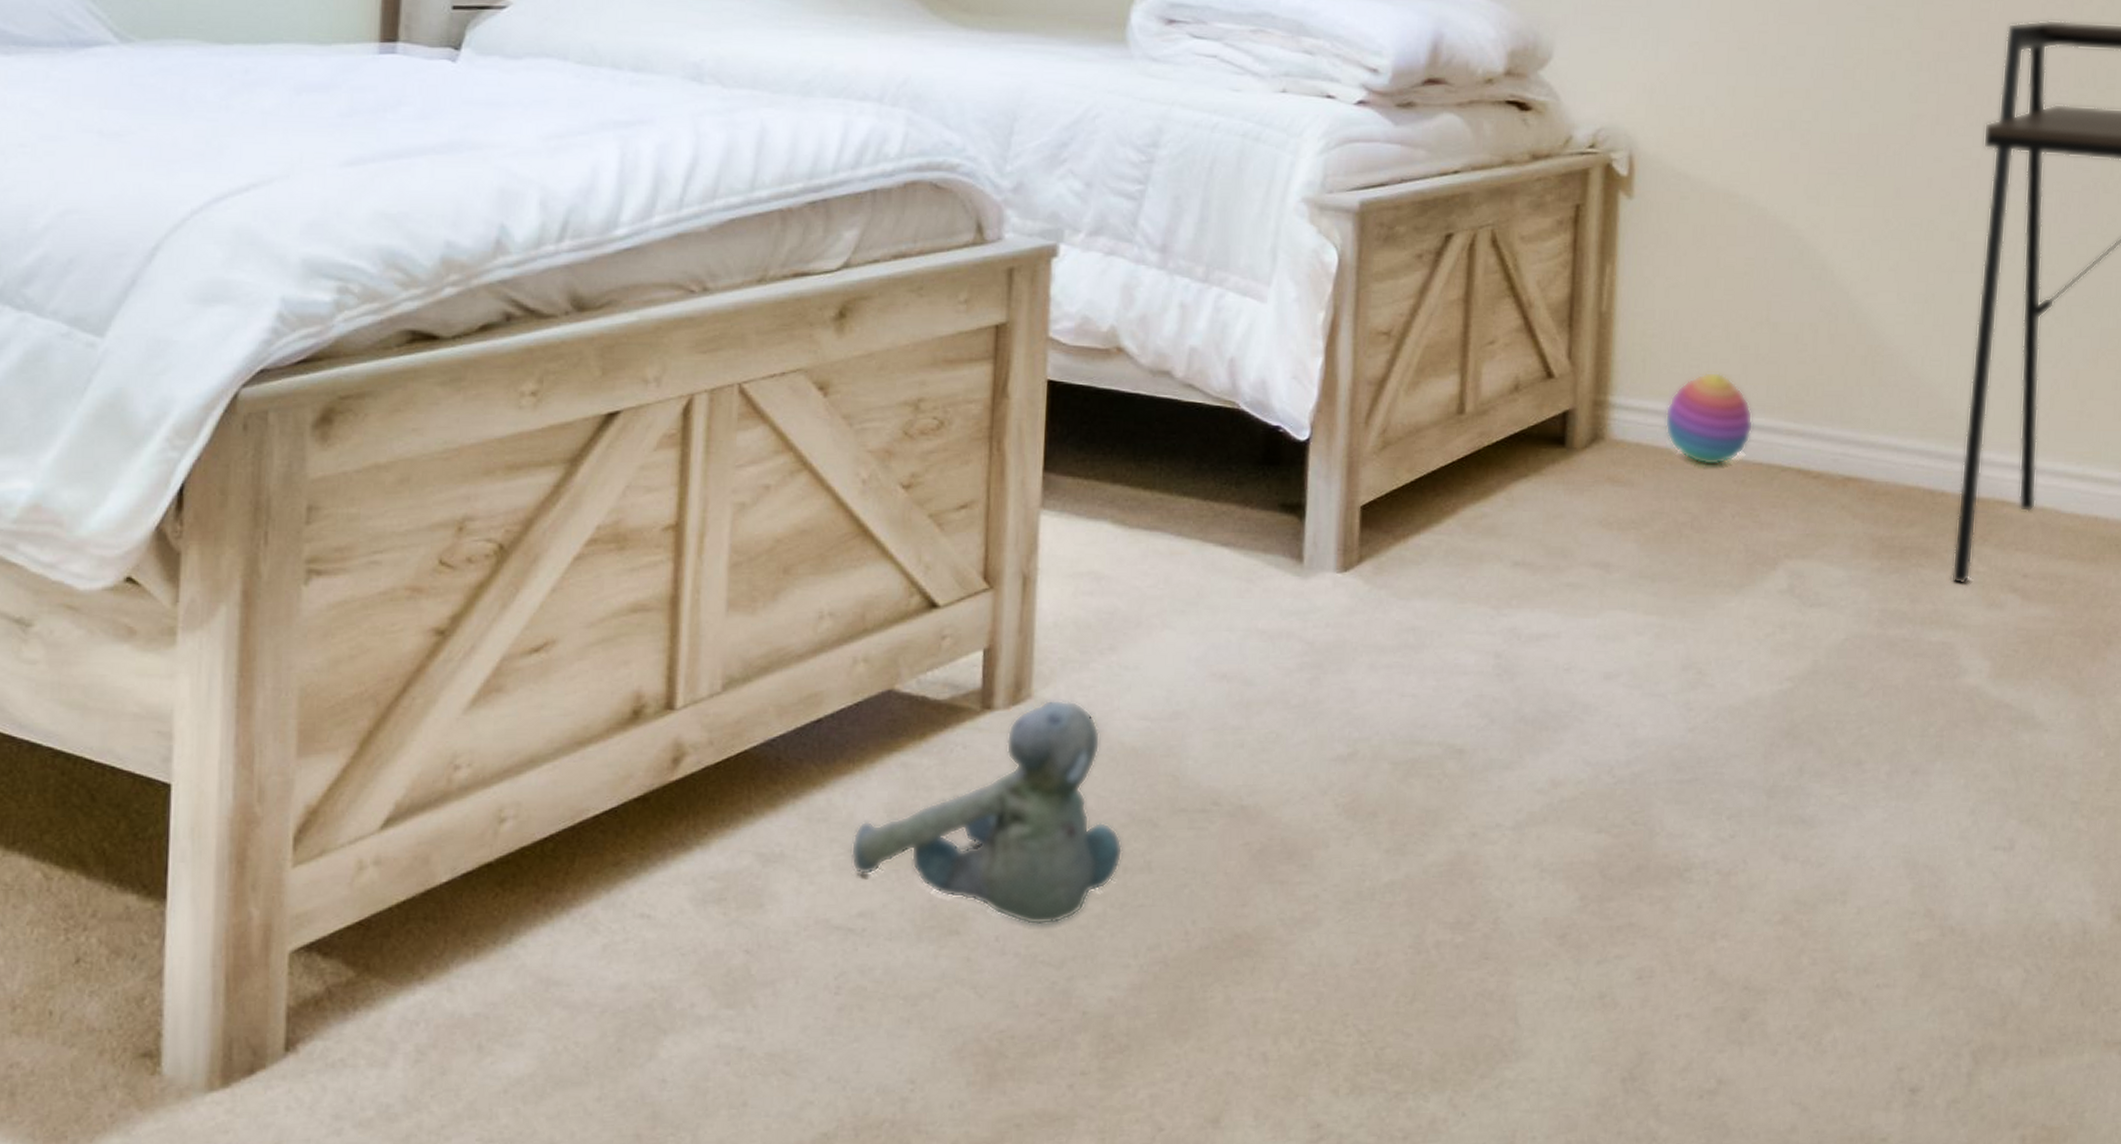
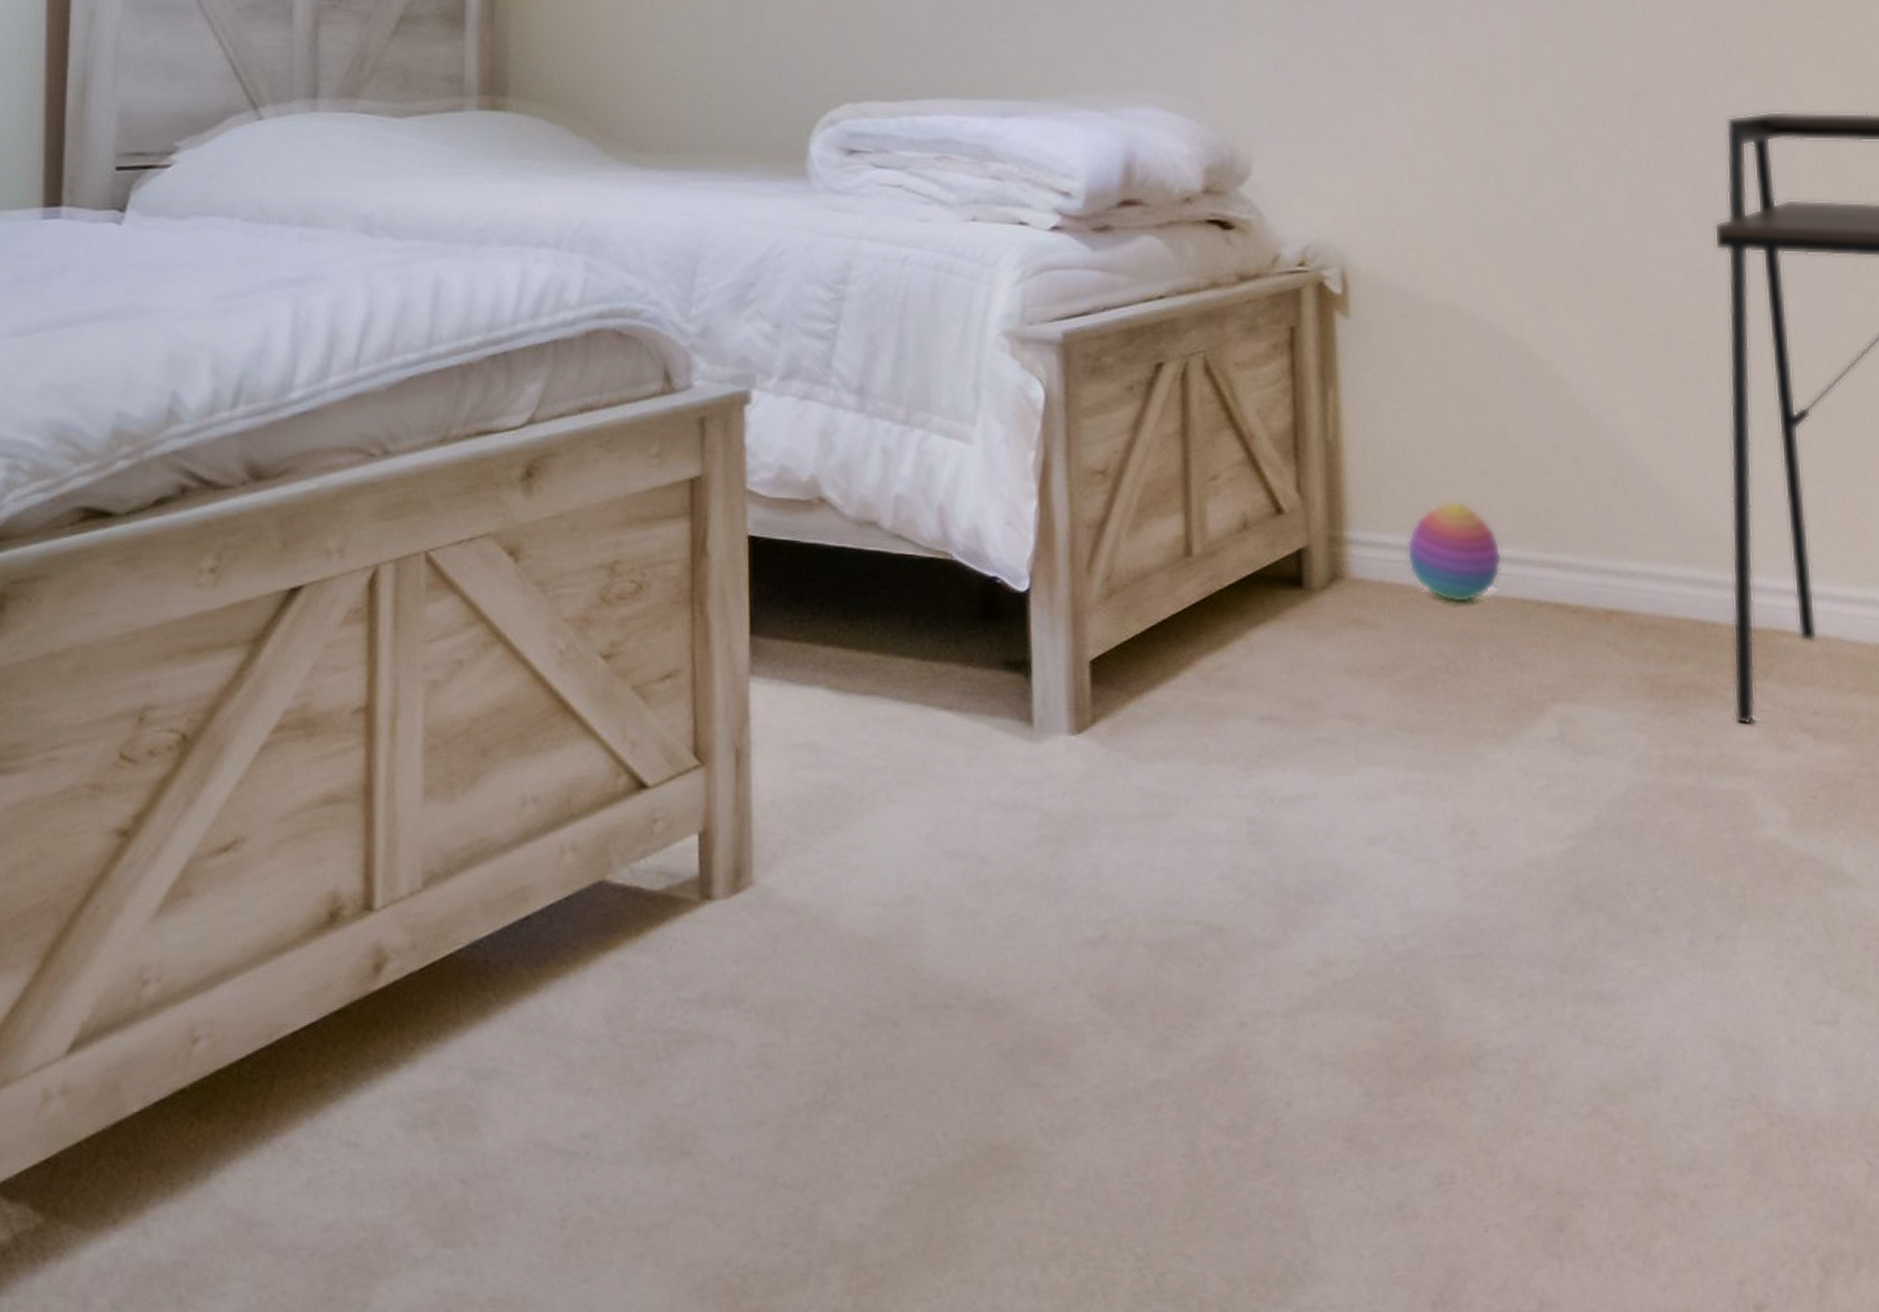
plush toy: present [850,699,1123,925] -> none [569,886,863,1143]

